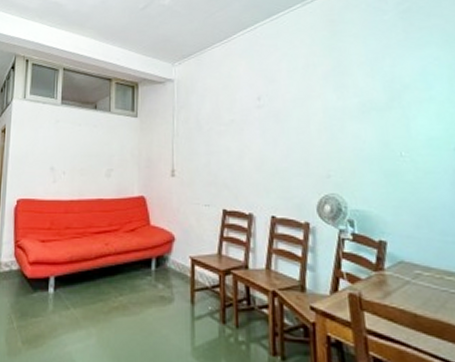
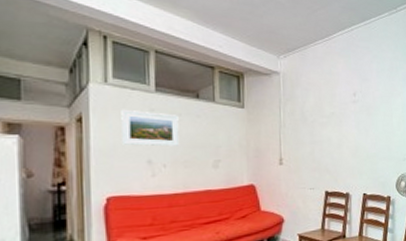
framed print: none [32,121,78,155] -> present [121,109,180,147]

